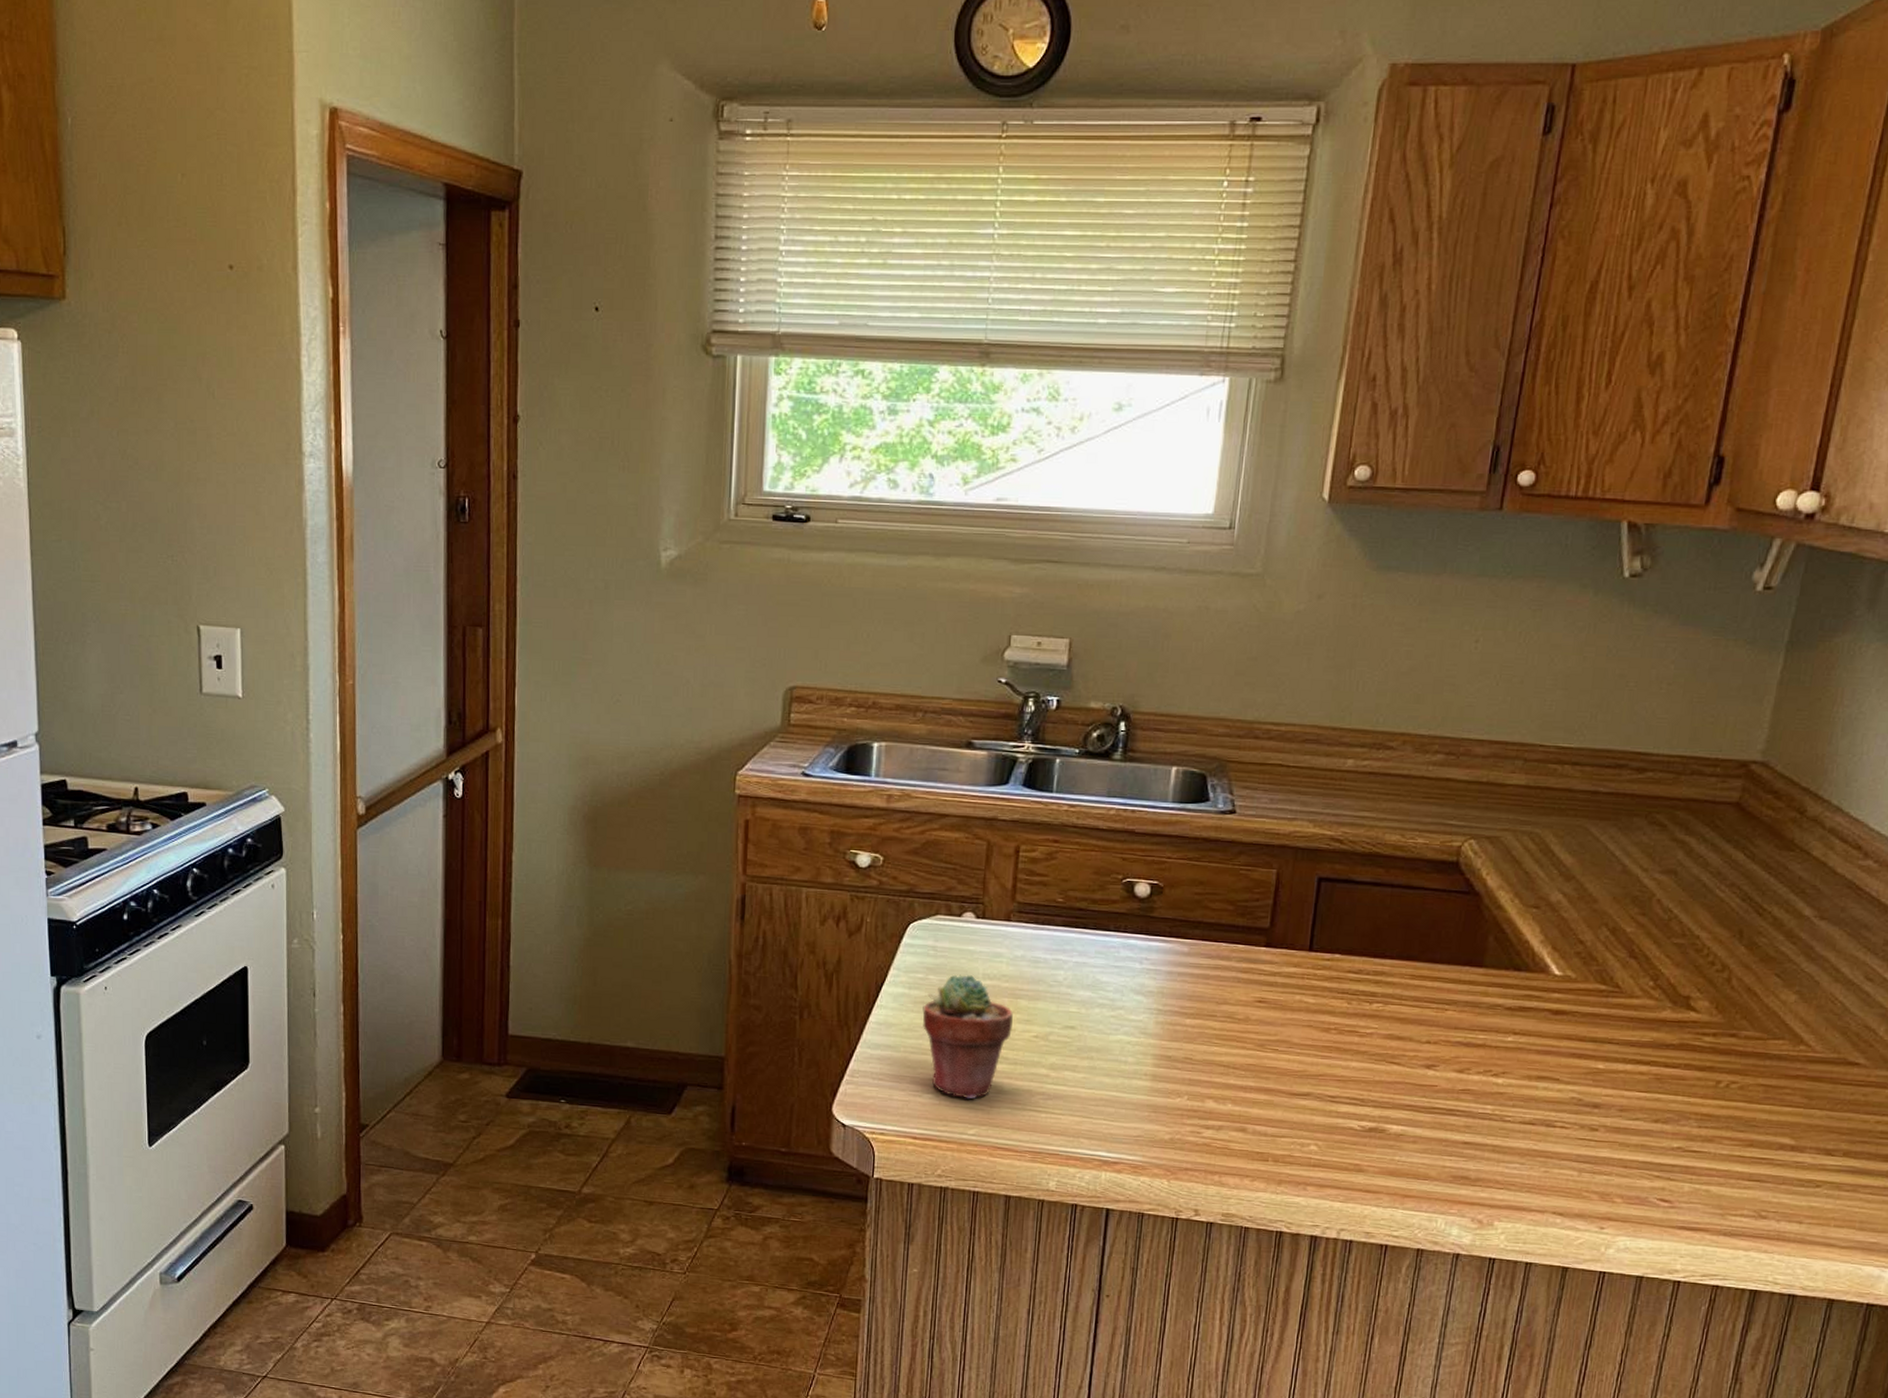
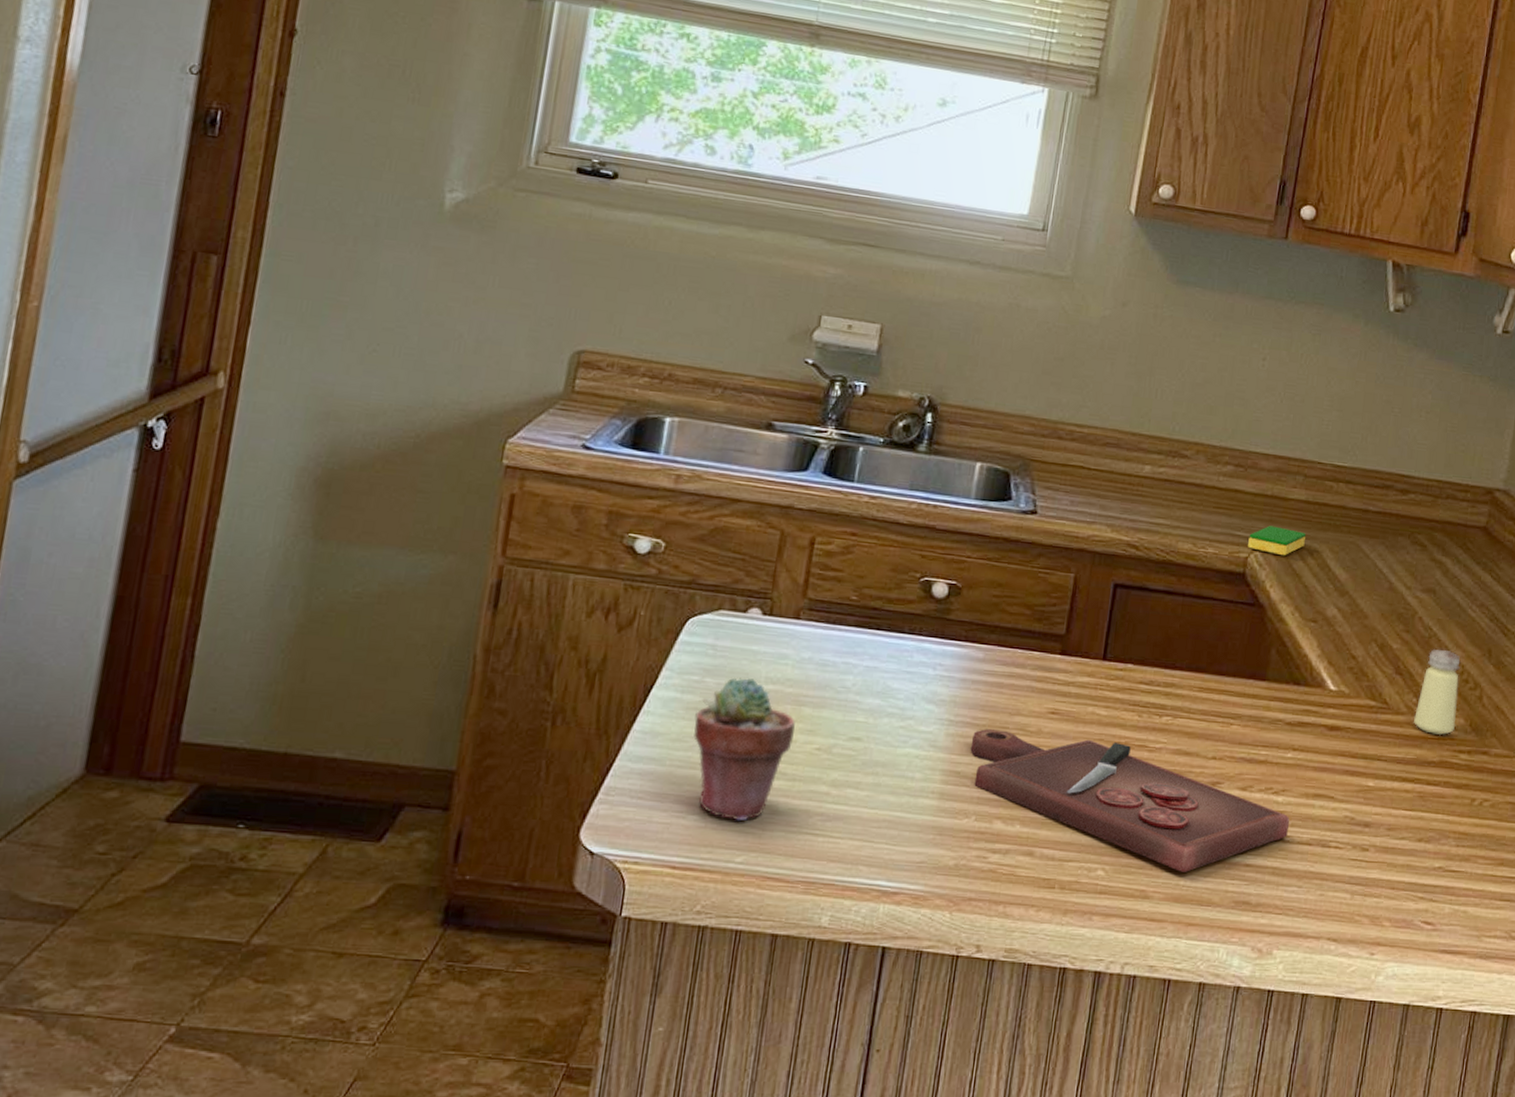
cutting board: none [1179,1017,1511,1149] -> present [970,729,1290,872]
dish sponge: none [1461,813,1526,843] -> present [1248,525,1306,556]
saltshaker: none [1650,931,1706,1019] -> present [1414,649,1461,736]

